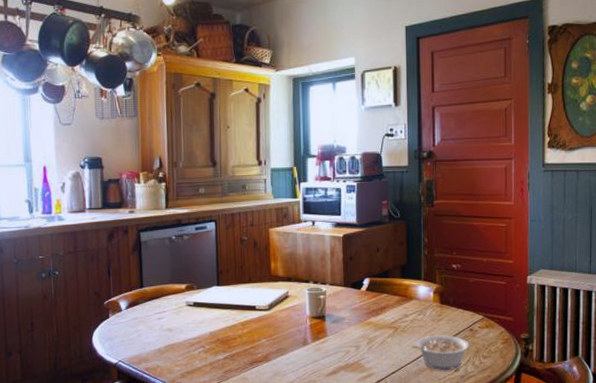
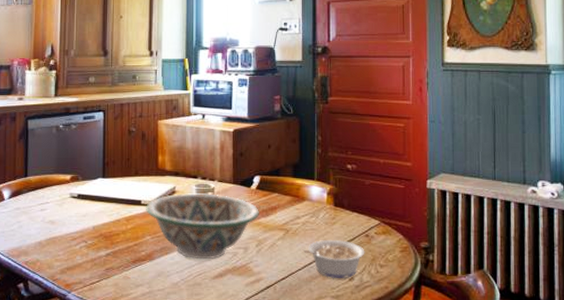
decorative bowl: none [260,297,370,359] -> present [146,193,259,260]

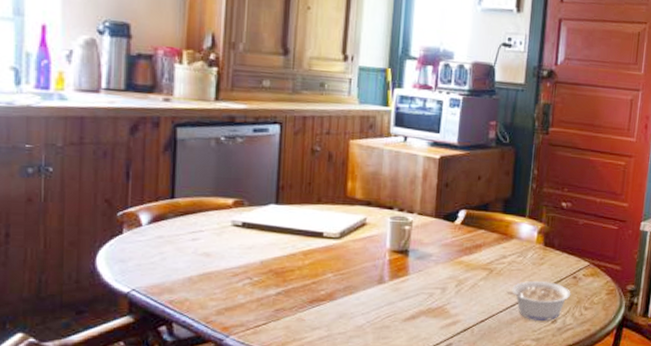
decorative bowl: present [146,193,259,260] -> none [329,226,462,300]

